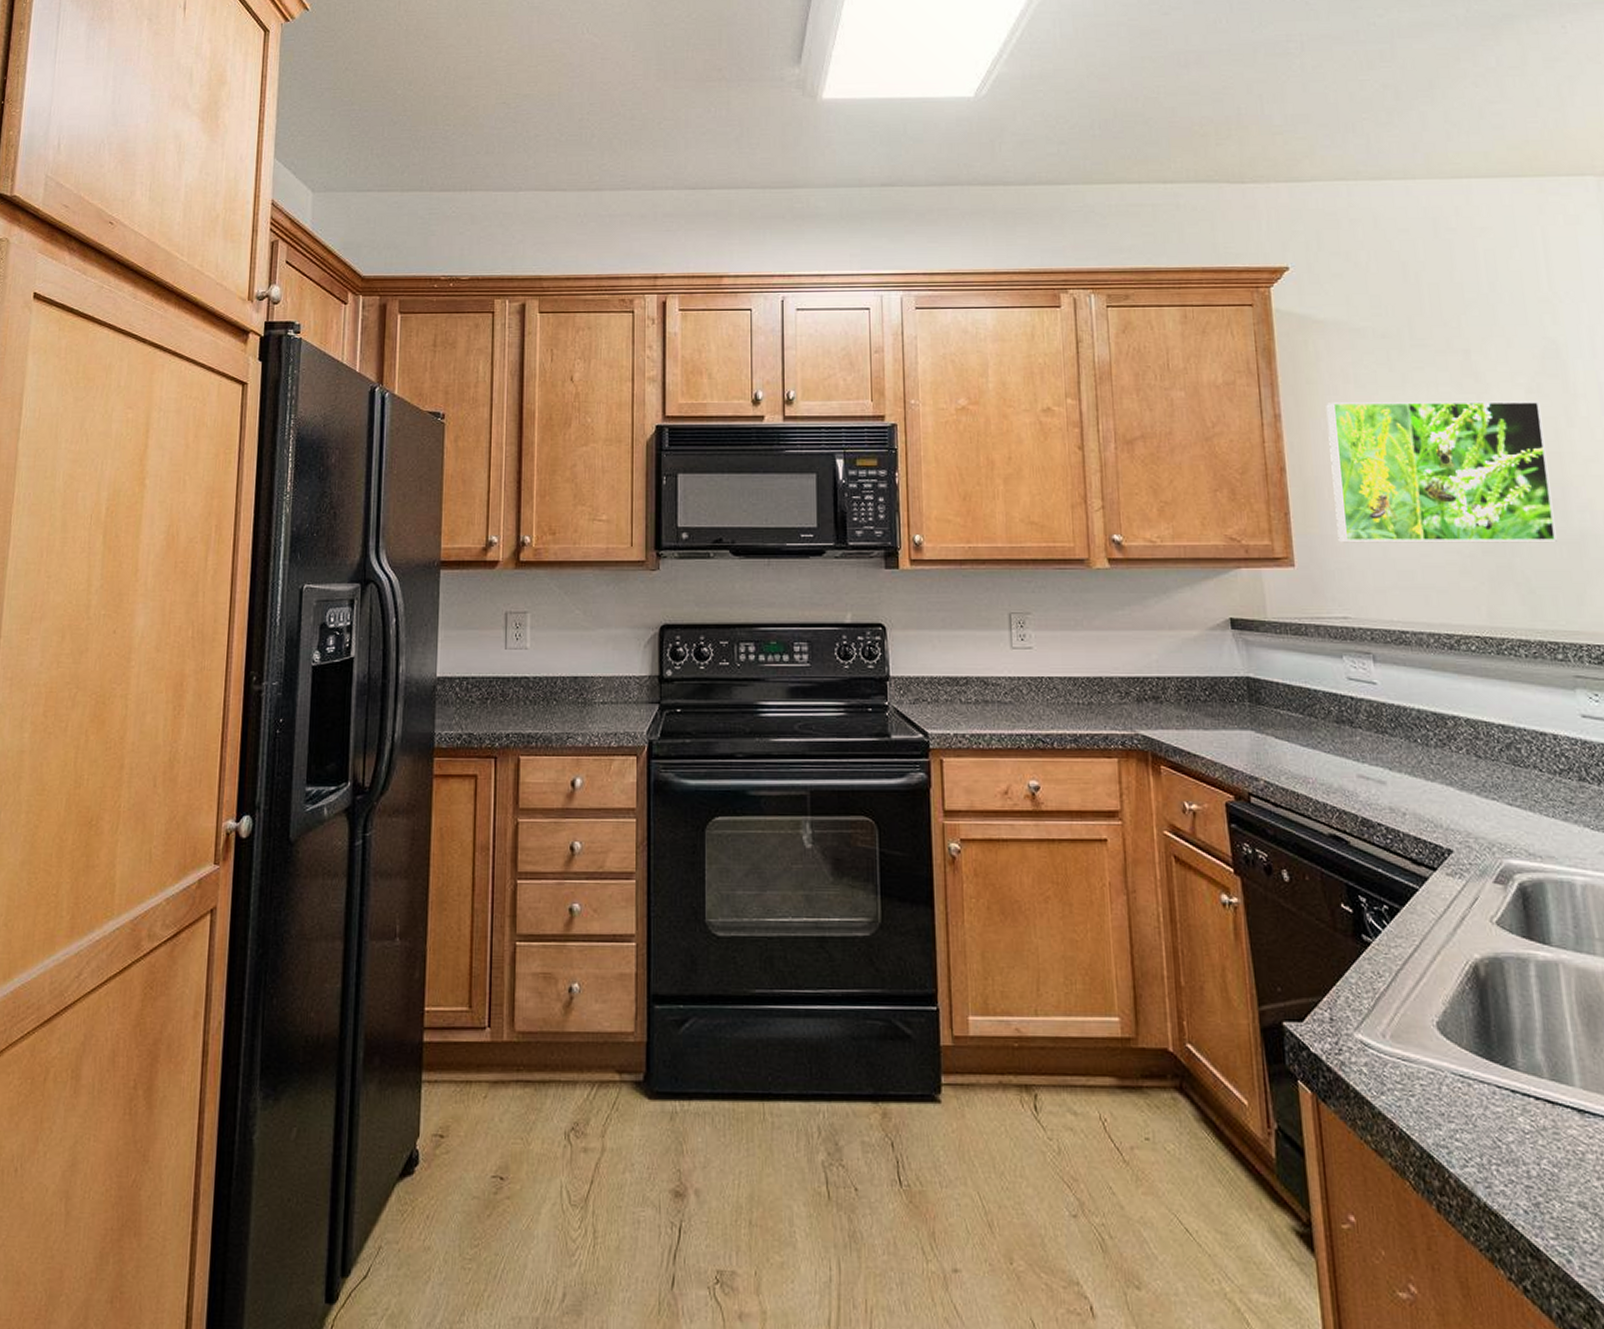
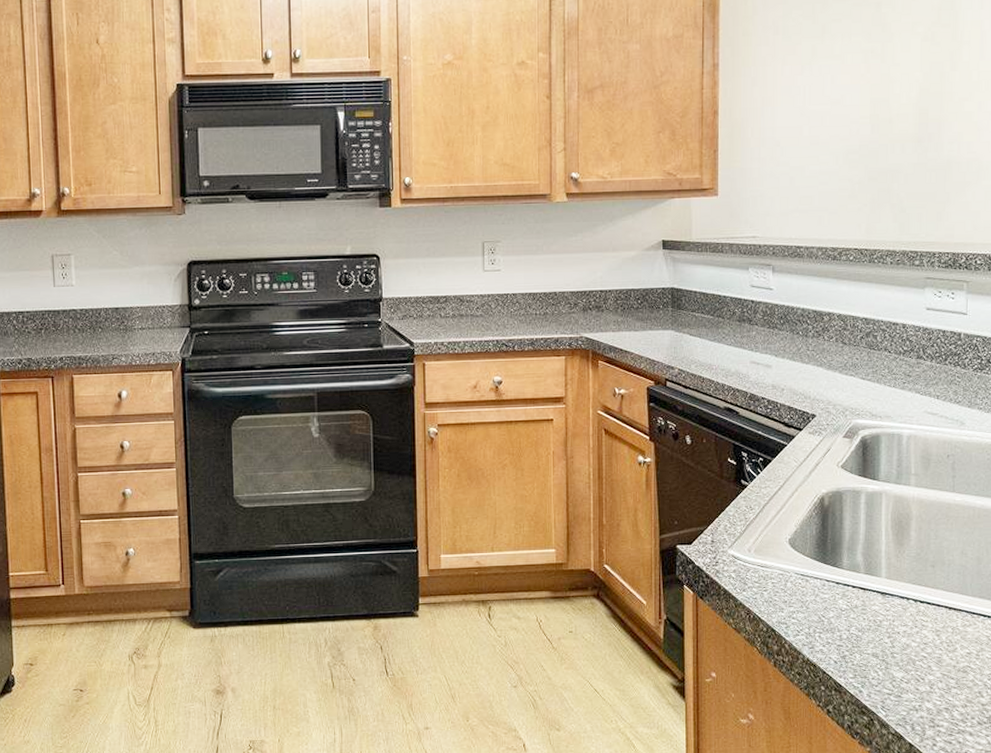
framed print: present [1326,401,1557,543] -> none [755,48,932,175]

